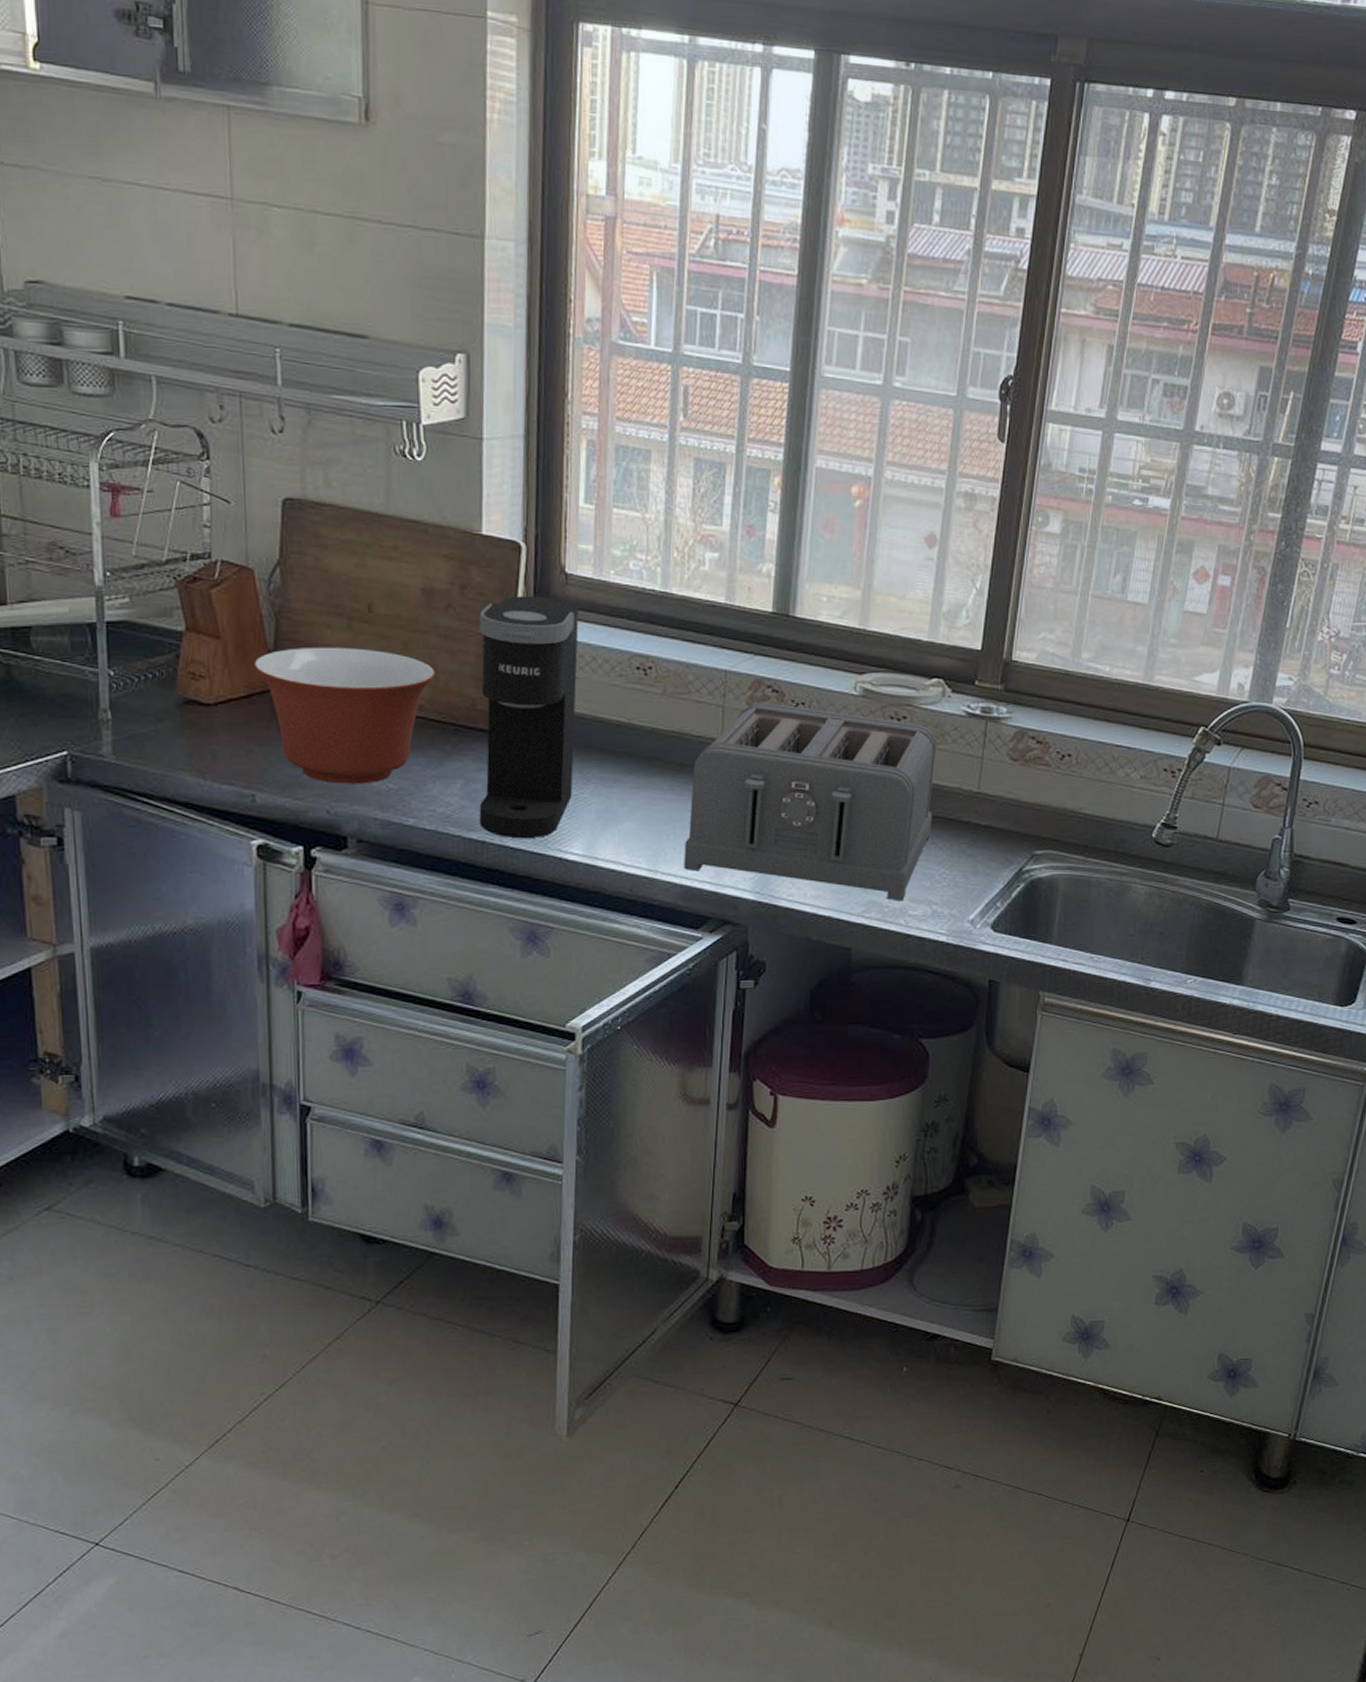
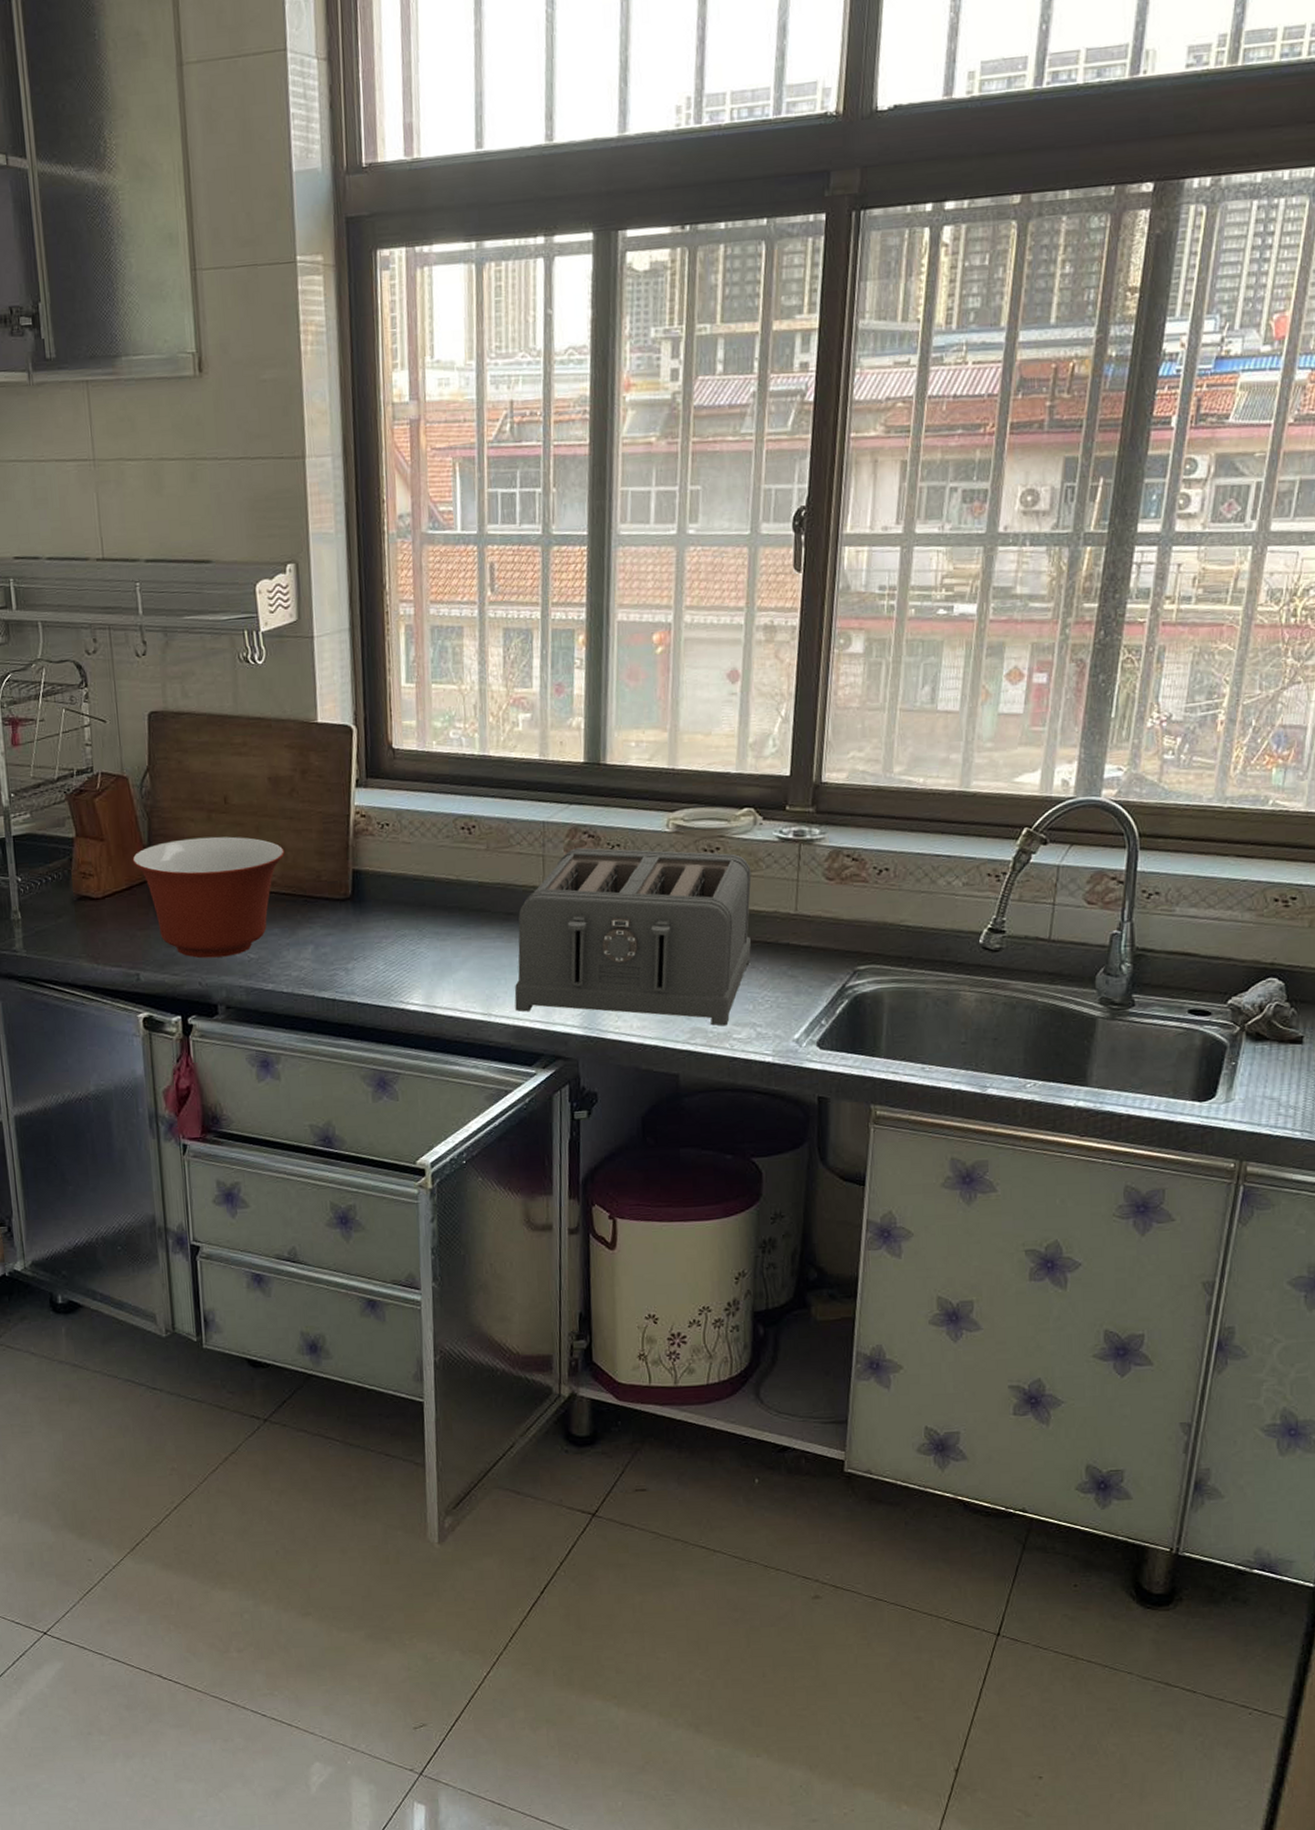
coffee maker: present [479,596,579,839] -> none [319,772,410,994]

